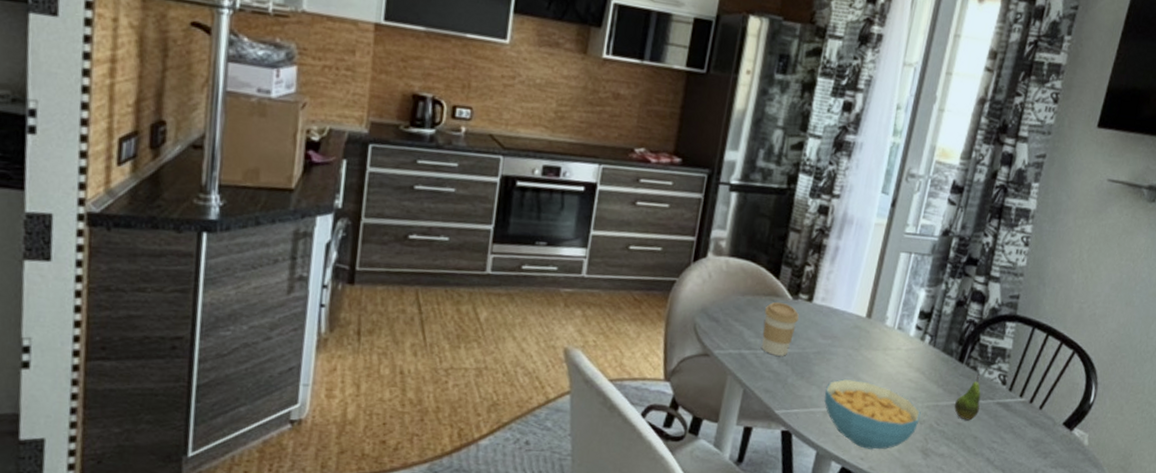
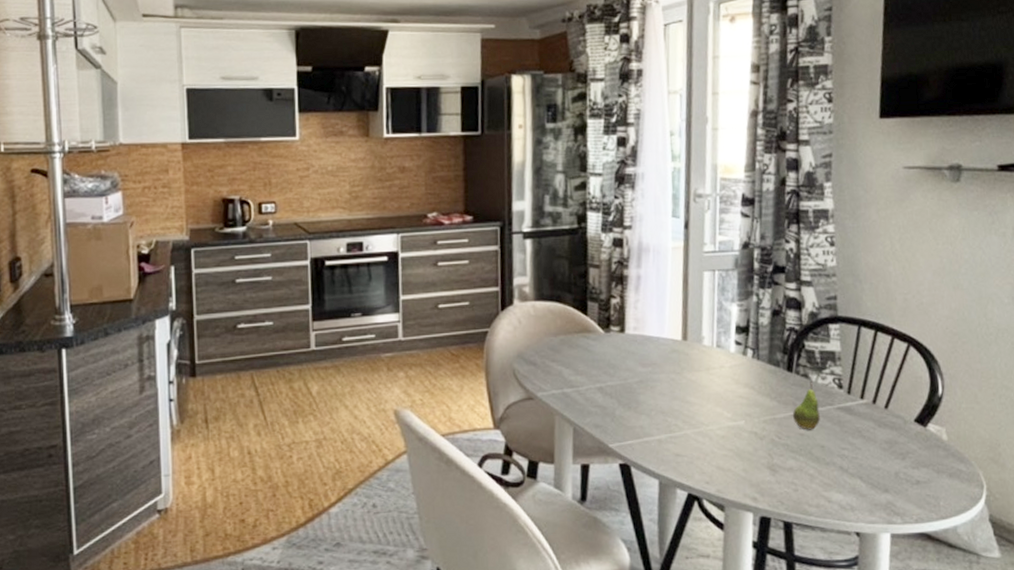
coffee cup: present [762,301,800,356] -> none [579,337,615,390]
cereal bowl: present [824,379,921,450] -> none [655,403,759,472]

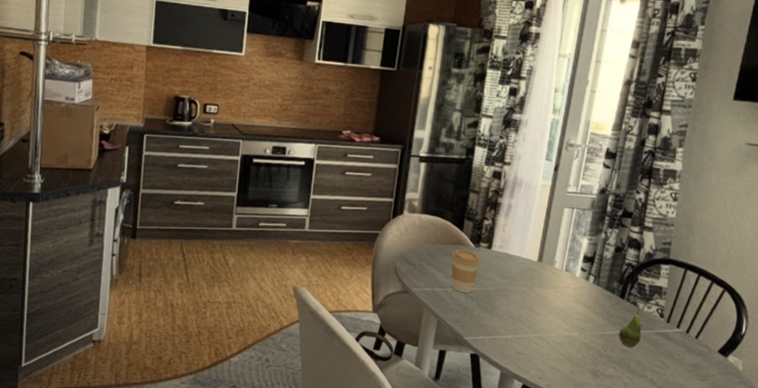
coffee cup: none [579,337,615,390] -> present [451,249,481,293]

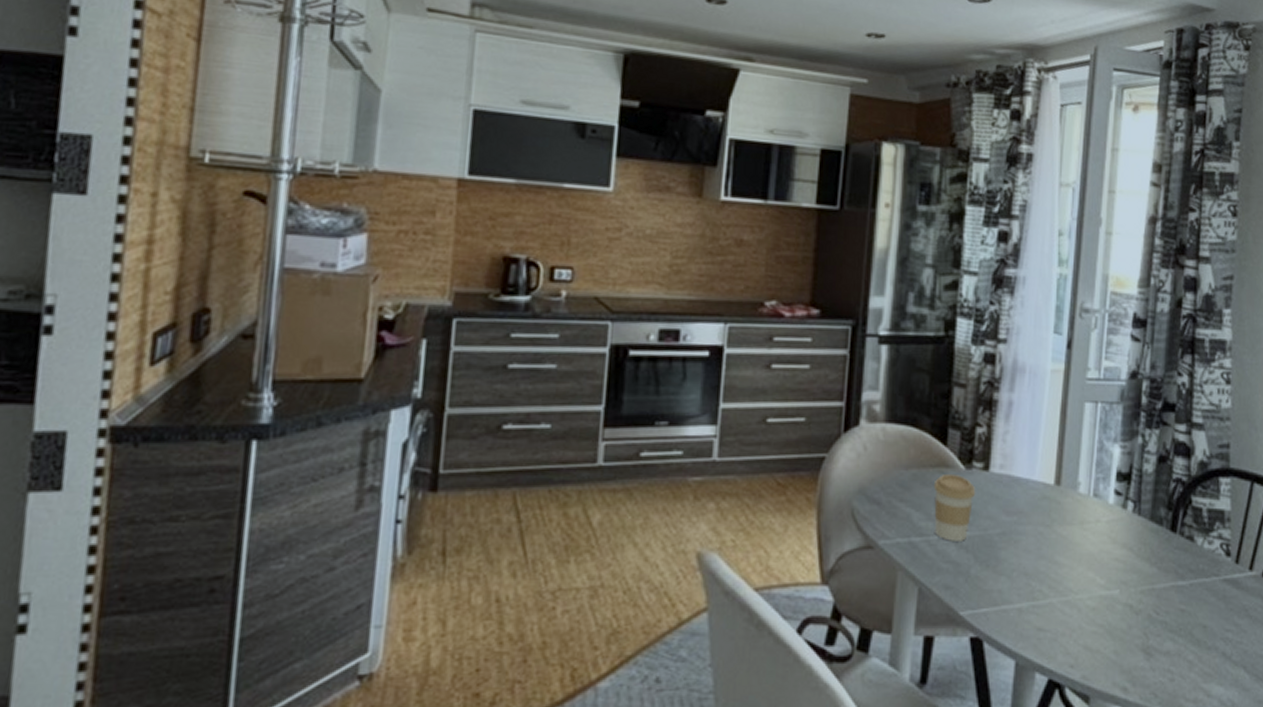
fruit: present [618,304,642,348] -> none [1173,539,1204,606]

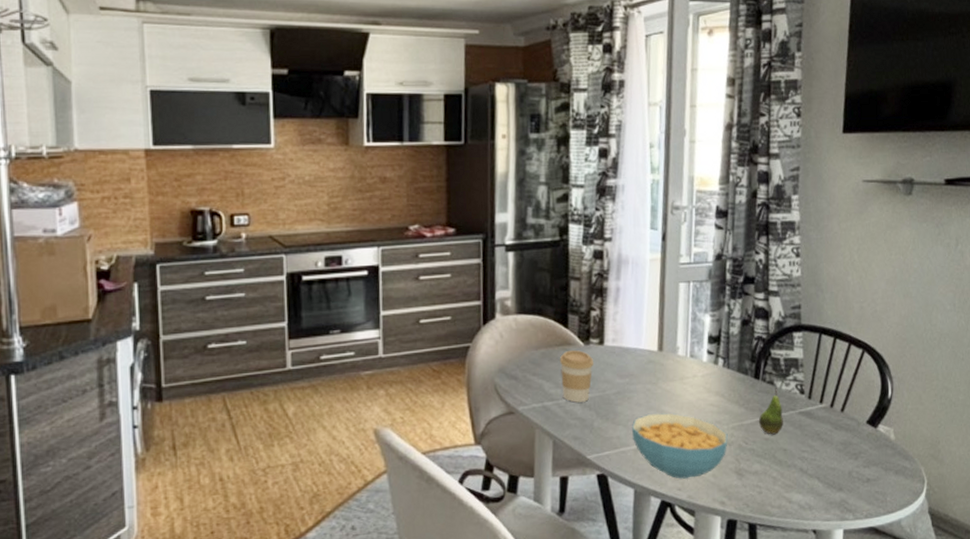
cereal bowl: none [1016,565,1135,653] -> present [631,413,728,479]
fruit: none [1173,539,1204,606] -> present [758,383,783,435]

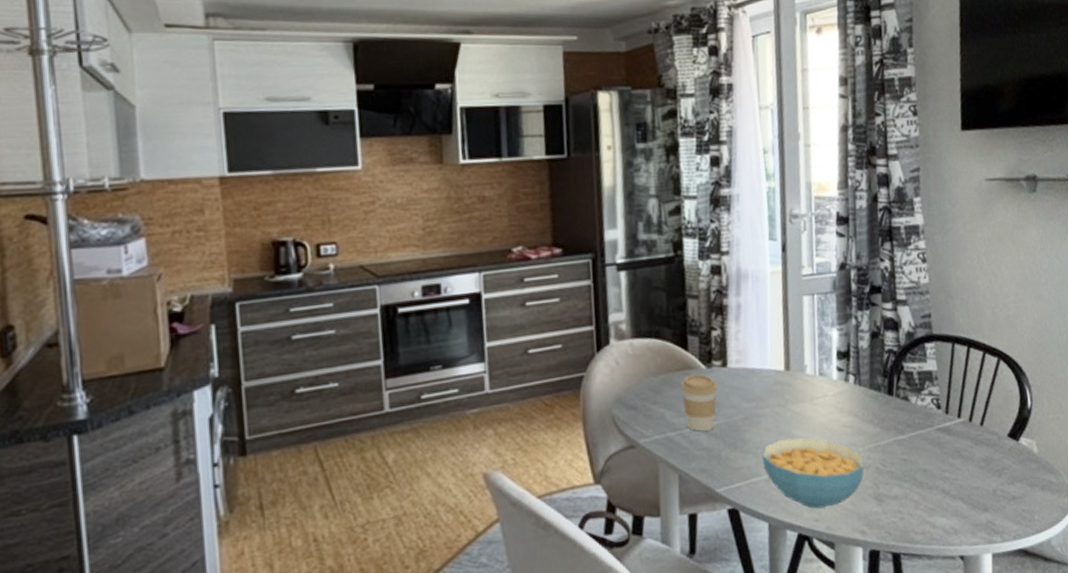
fruit: present [758,383,783,435] -> none [895,399,922,455]

